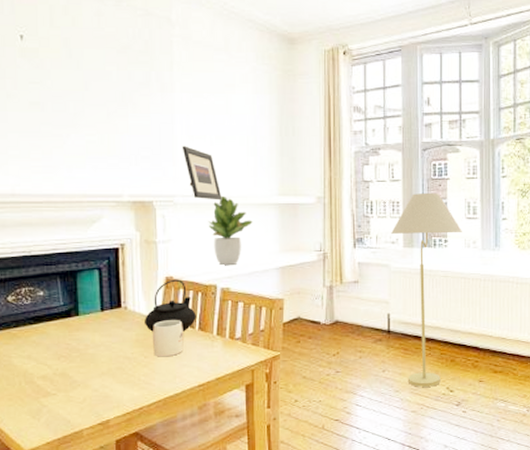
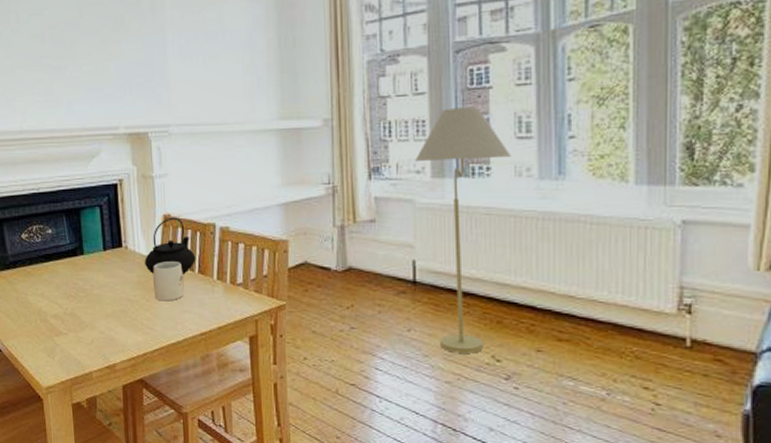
picture frame: present [182,146,222,200] -> none [174,69,218,129]
potted plant: present [208,195,253,266] -> none [204,122,252,202]

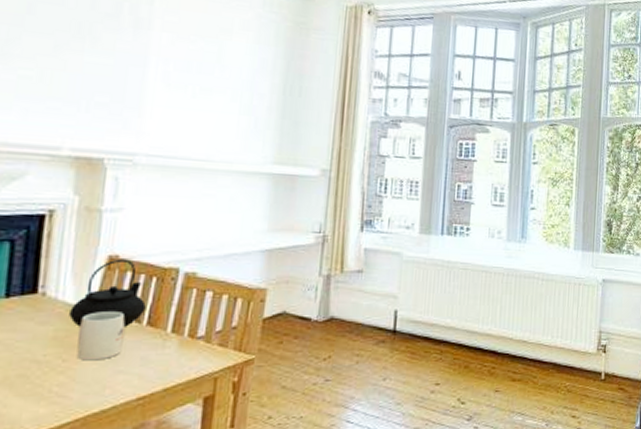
floor lamp: present [415,106,511,353] -> none [406,174,487,398]

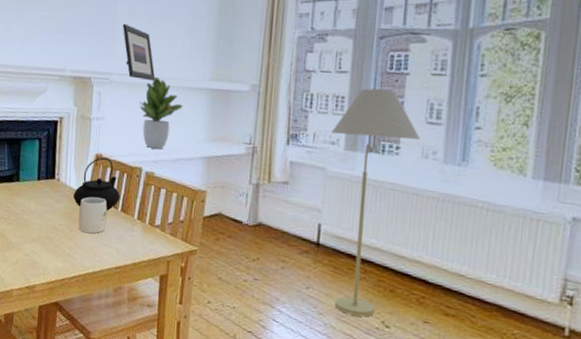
picture frame: none [153,94,200,164] -> present [122,23,156,81]
potted plant: none [177,158,237,245] -> present [139,76,183,150]
floor lamp: none [406,174,487,398] -> present [331,88,420,317]

